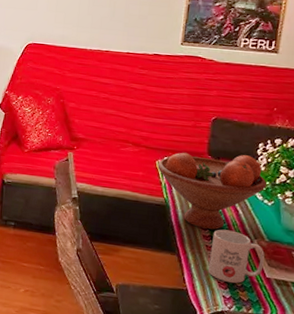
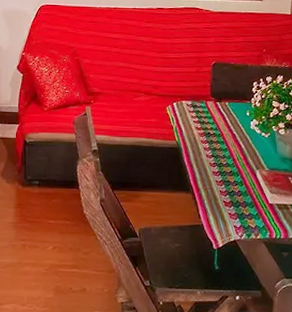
fruit bowl: present [157,152,266,230] -> none [168,94,262,165]
mug: present [208,229,265,283] -> none [219,164,266,212]

